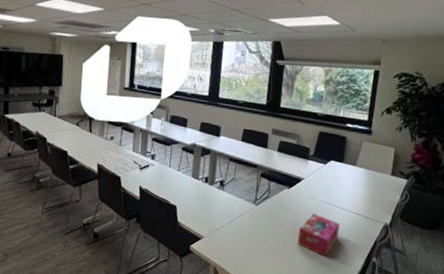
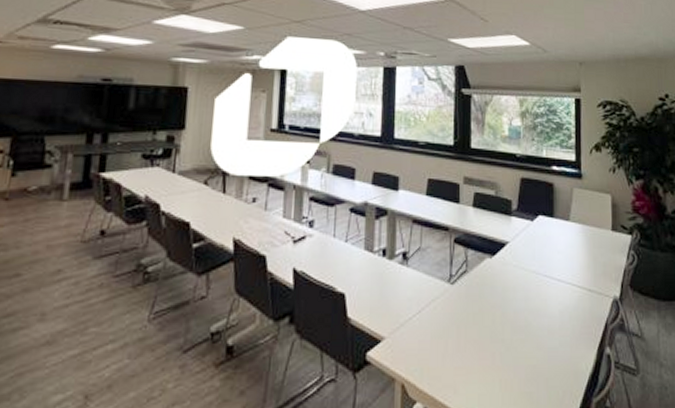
tissue box: present [297,214,340,257] -> none [509,291,560,353]

